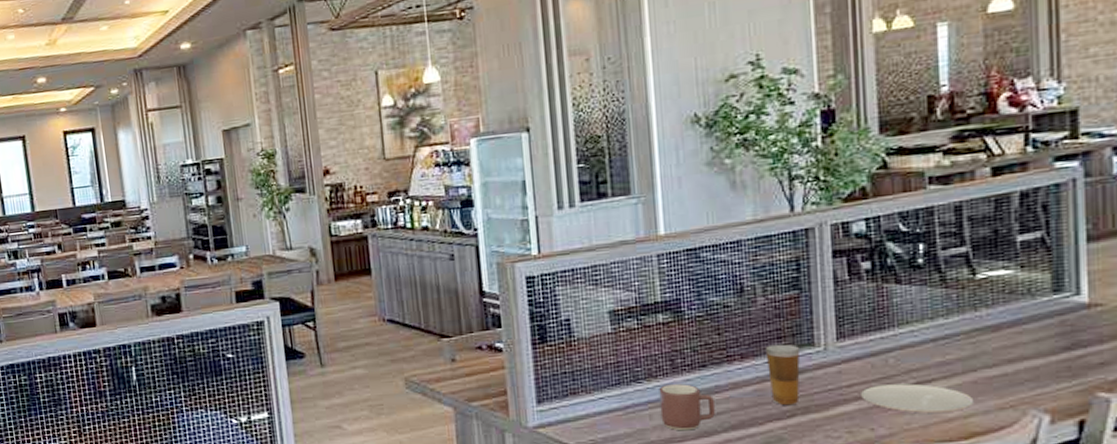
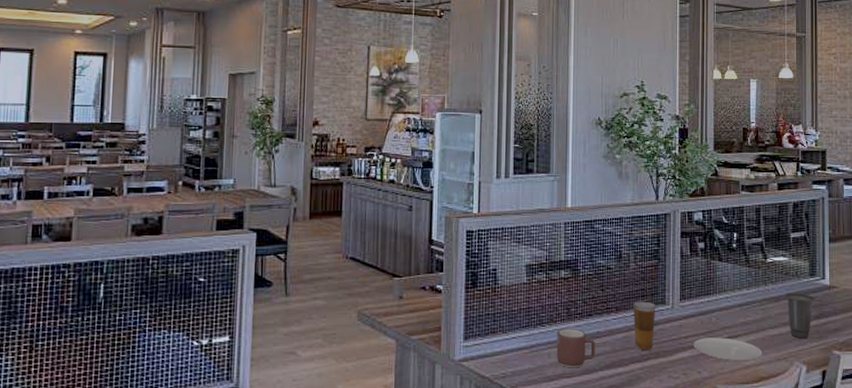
cup: none [1010,317,1064,380] -> present [785,293,816,339]

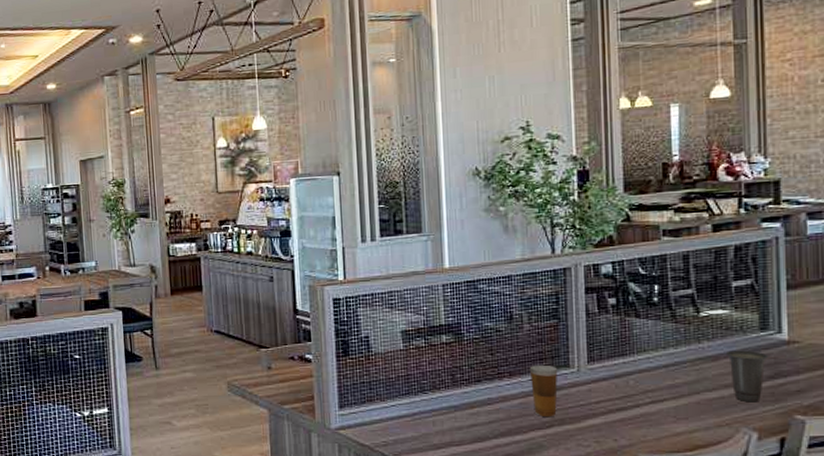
mug: present [556,329,595,368] -> none [441,396,487,436]
plate: present [693,337,763,361] -> none [607,402,698,428]

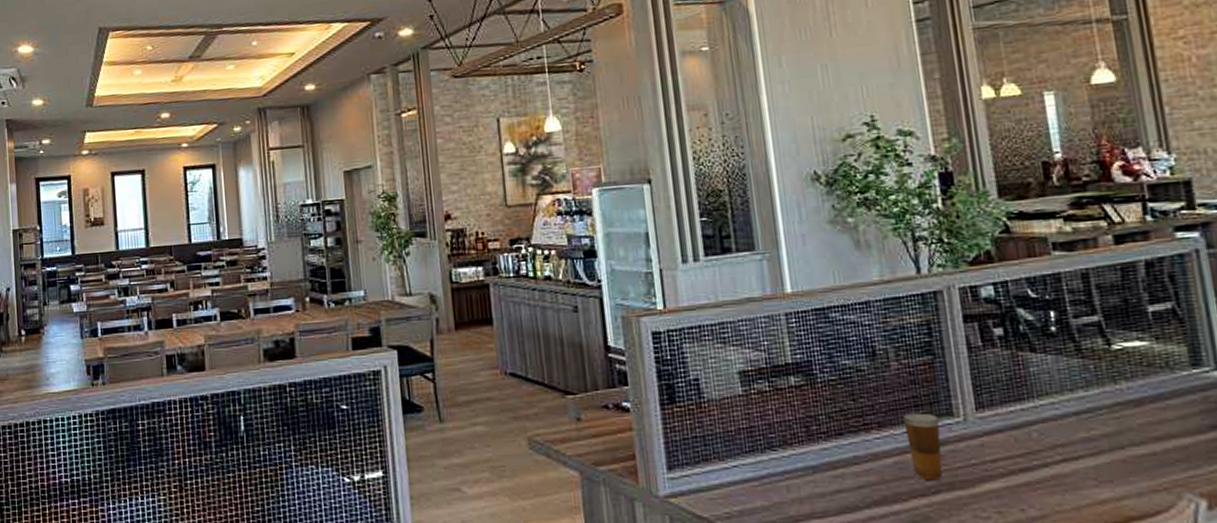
cup: present [727,350,769,403] -> none [1152,392,1208,460]

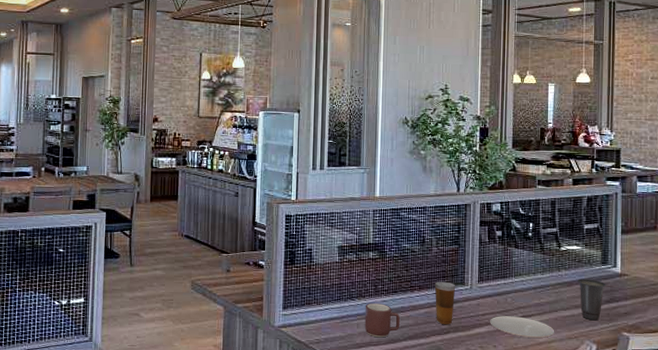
mug: none [795,453,856,506] -> present [364,303,400,338]
plate: none [1006,460,1126,494] -> present [490,316,555,338]
cup: none [1152,392,1208,460] -> present [578,279,607,321]

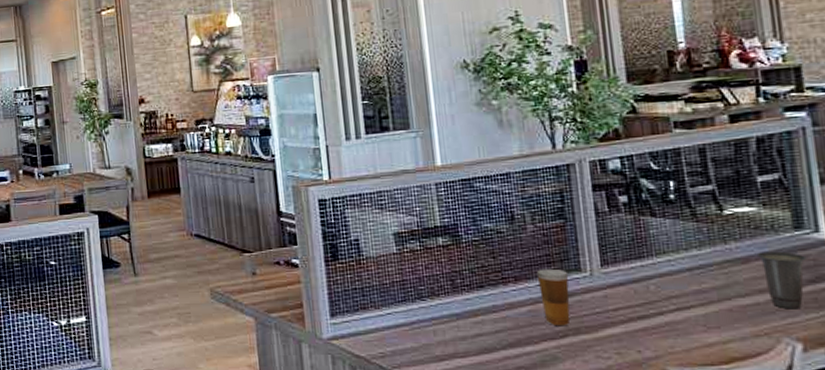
mug: present [364,303,400,338] -> none [441,303,494,347]
plate: present [490,316,555,338] -> none [626,309,731,338]

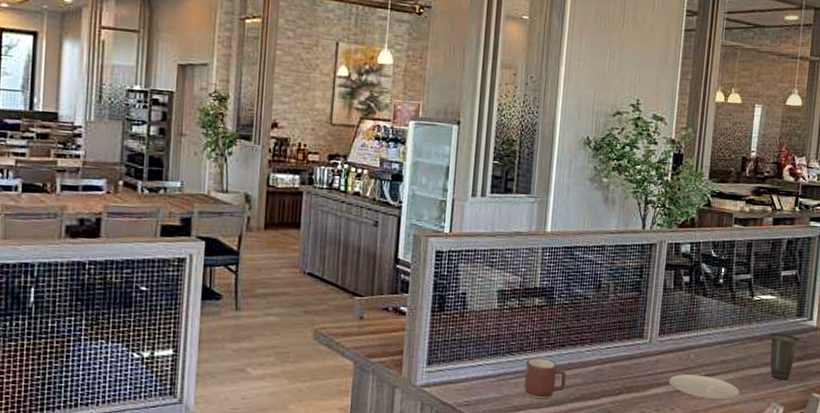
mug: none [441,303,494,347] -> present [524,359,566,399]
beverage cup: present [536,268,571,327] -> none [608,333,633,385]
plate: none [626,309,731,338] -> present [669,374,740,400]

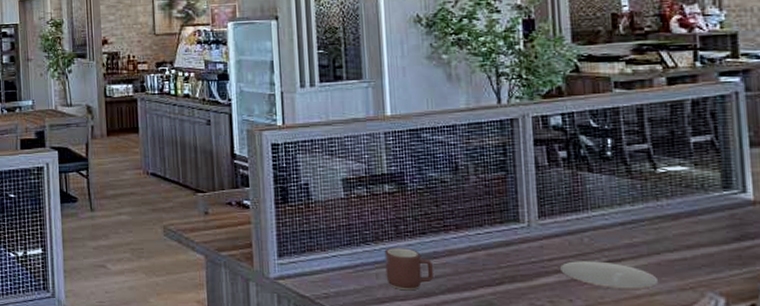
cup: present [769,333,801,380] -> none [687,209,734,265]

